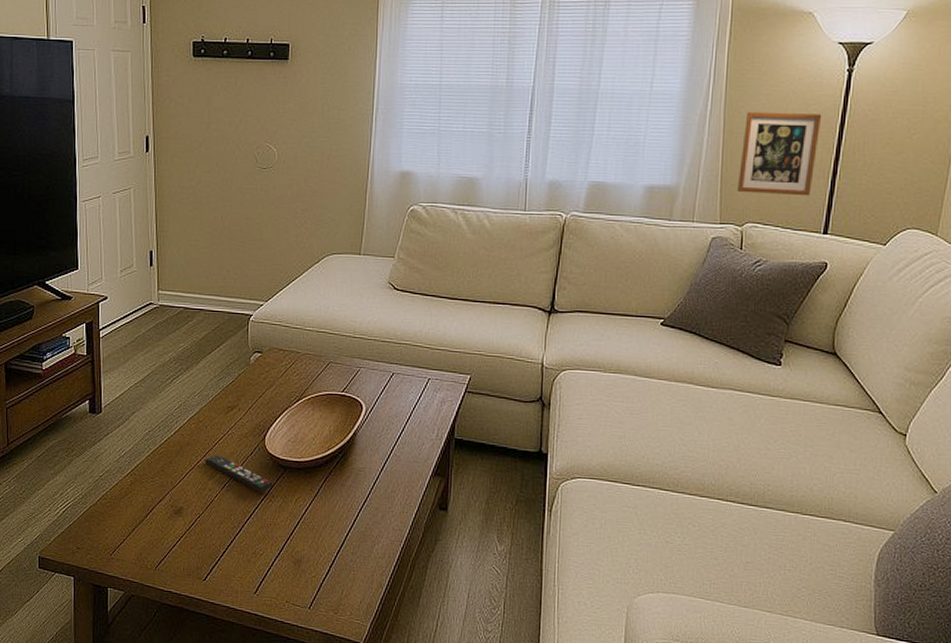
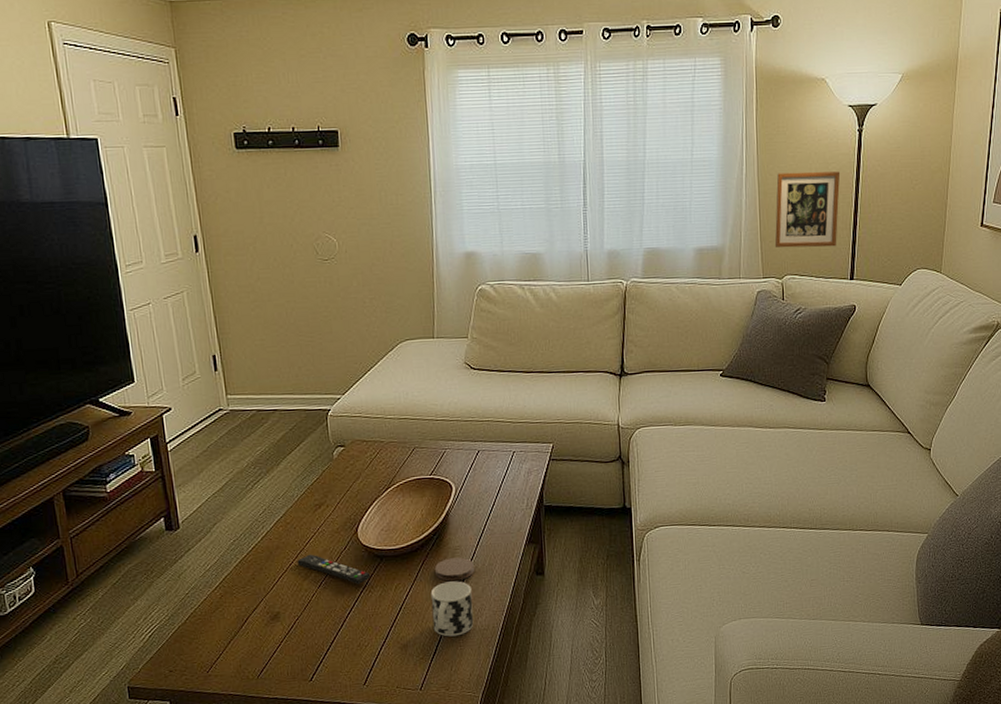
cup: none [328,502,371,560] -> present [430,581,474,637]
coaster: none [337,479,377,503] -> present [435,557,475,582]

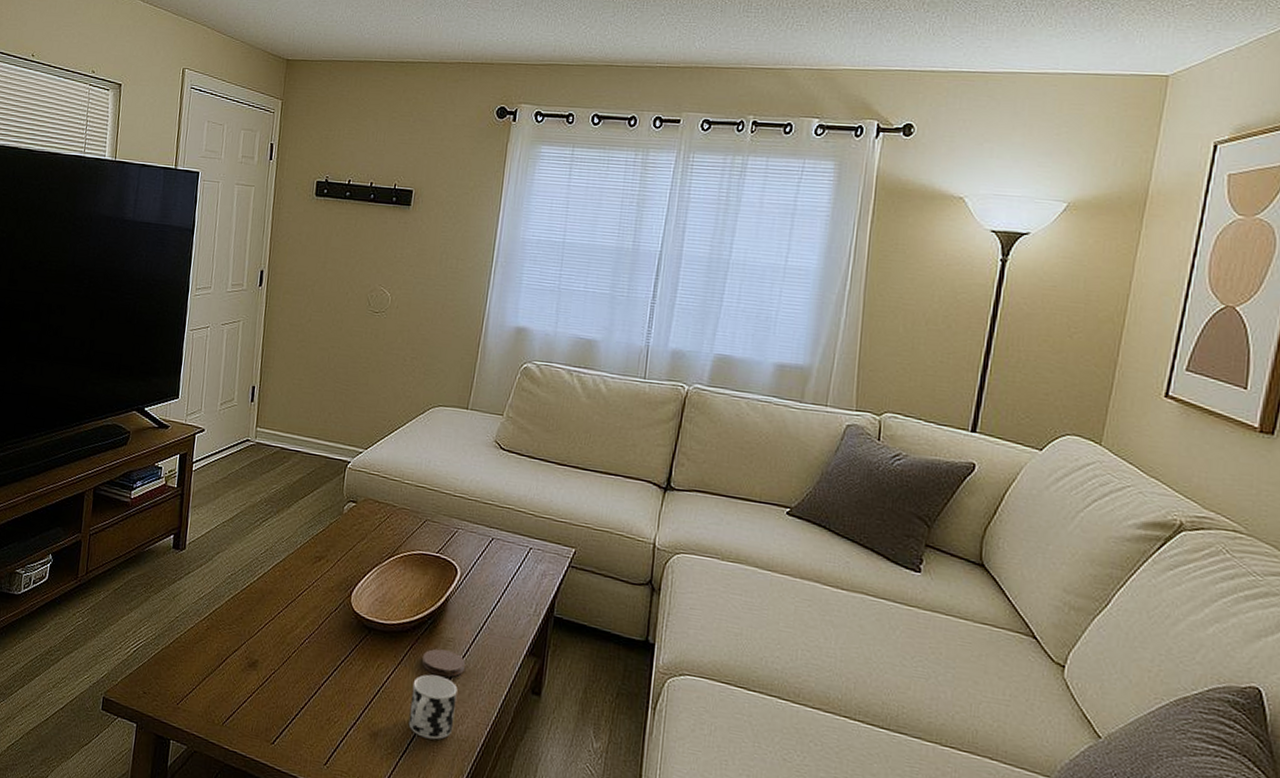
remote control: present [297,554,371,584] -> none [286,607,356,652]
picture frame: present [774,171,841,248] -> none [875,295,972,390]

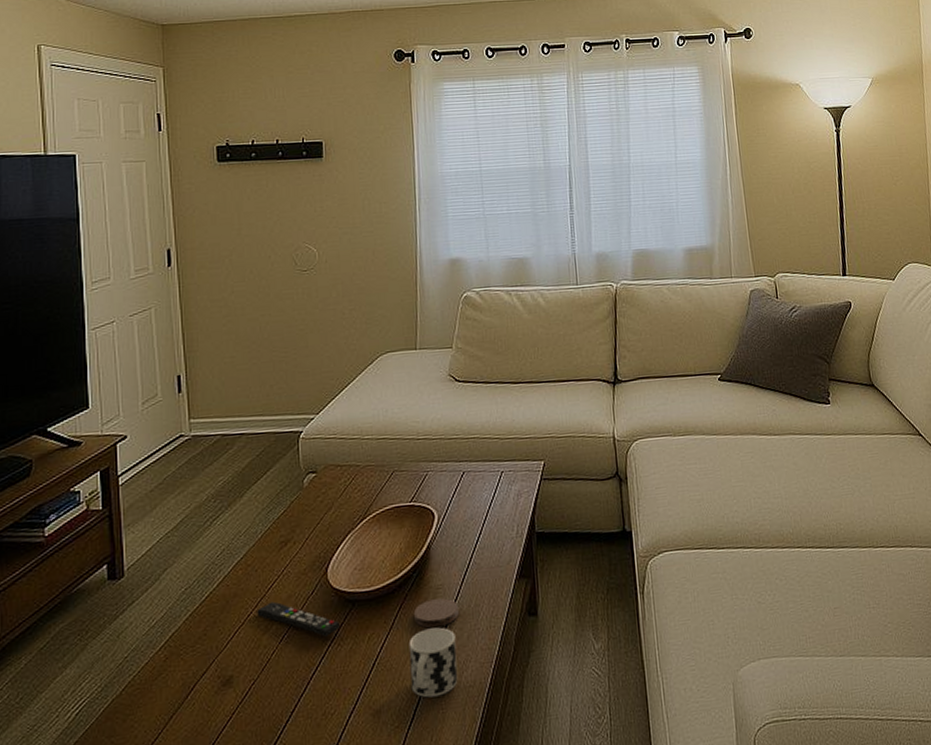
remote control: none [286,607,356,652] -> present [257,601,341,637]

